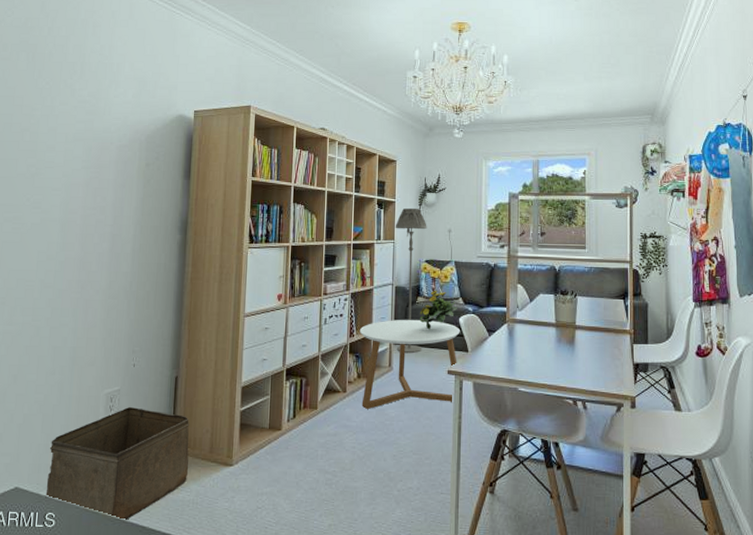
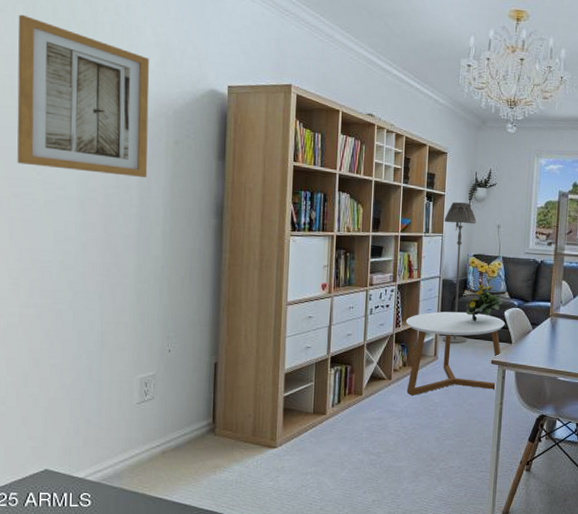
wall art: none [11,61,127,198] -> present [17,14,150,177]
storage bin: present [45,406,189,522] -> none [79,391,231,501]

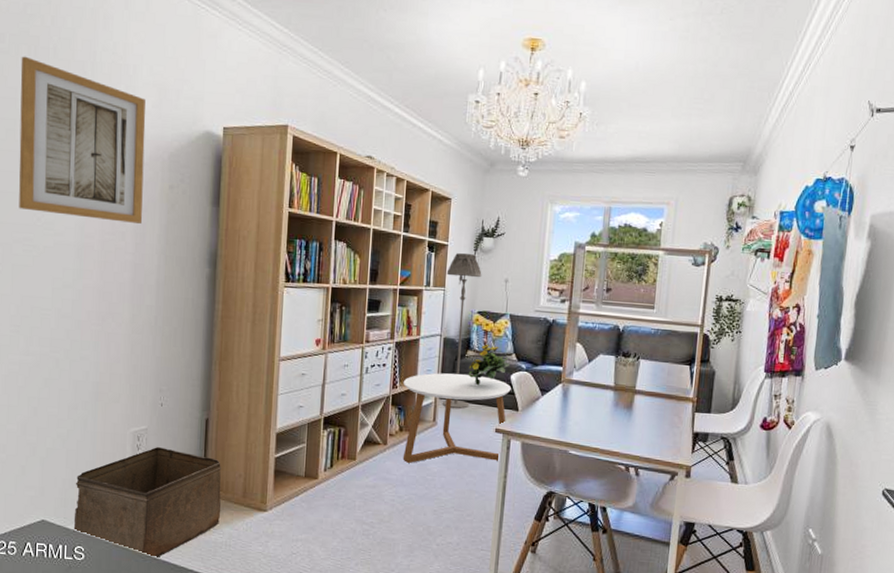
storage bin: none [79,391,231,501] -> present [73,446,221,560]

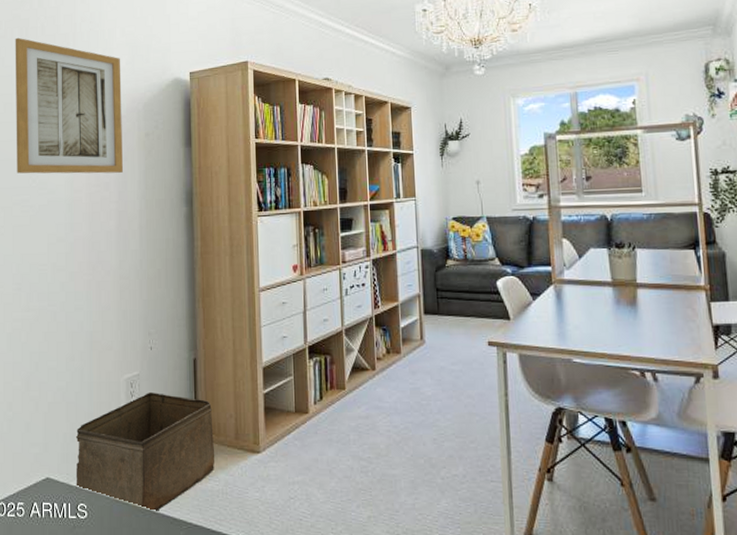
coffee table: present [402,373,511,463] -> none [384,285,499,388]
floor lamp: present [442,252,482,409] -> none [415,159,457,324]
flowering plant: present [468,345,509,386] -> none [450,252,493,297]

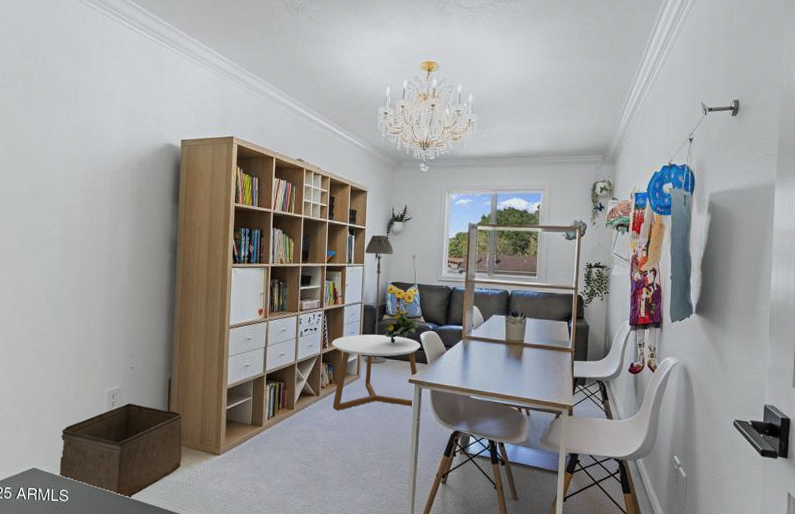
wall art: present [15,37,124,174] -> none [16,89,119,219]
coffee table: none [384,285,499,388] -> present [331,334,421,410]
floor lamp: none [415,159,457,324] -> present [364,235,394,364]
flowering plant: none [450,252,493,297] -> present [385,310,419,344]

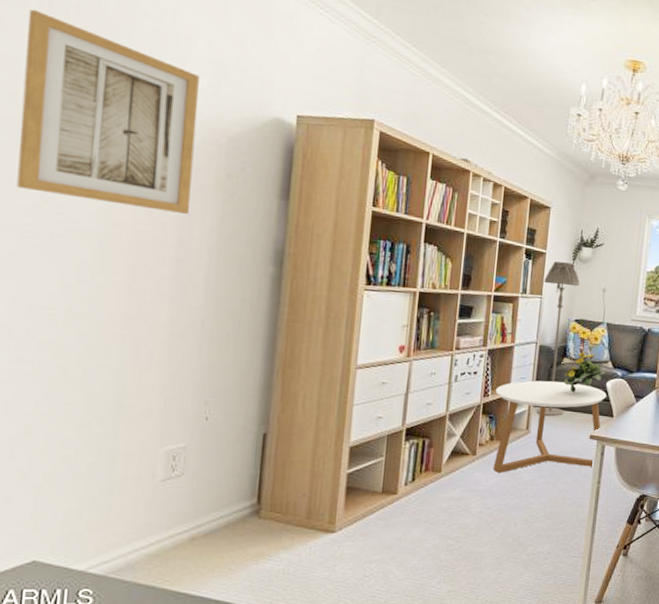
wall art: none [16,89,119,219] -> present [16,9,199,214]
storage bin: present [59,403,182,499] -> none [78,466,281,597]

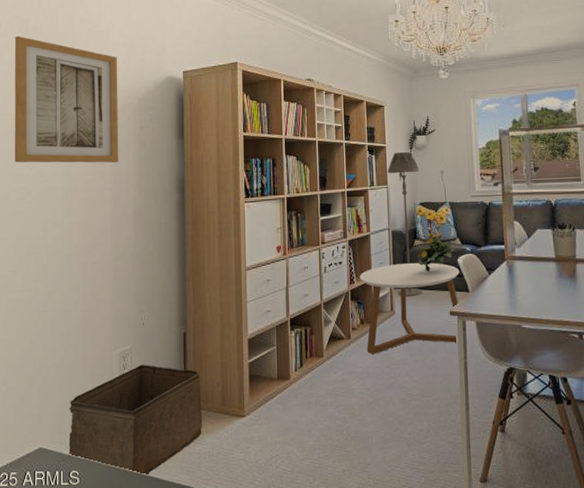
storage bin: none [78,466,281,597] -> present [68,364,203,477]

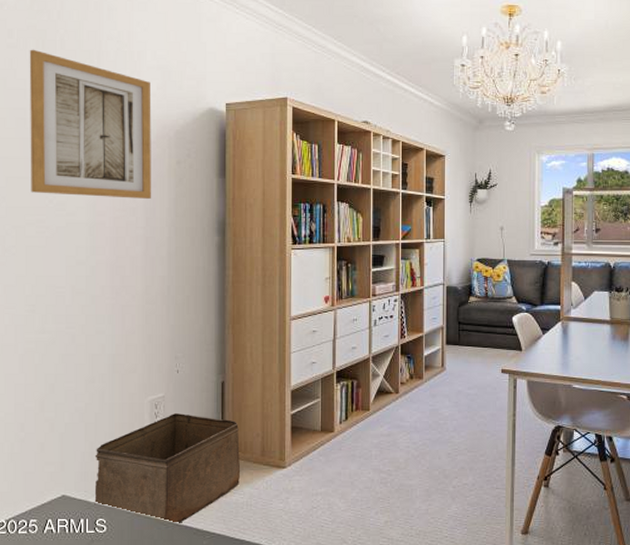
coffee table: present [359,262,460,354] -> none [410,319,514,409]
floor lamp: present [387,151,423,297] -> none [445,205,478,354]
flowering plant: present [418,233,455,272] -> none [472,290,510,330]

